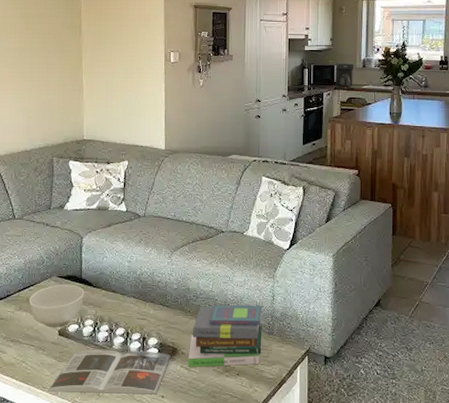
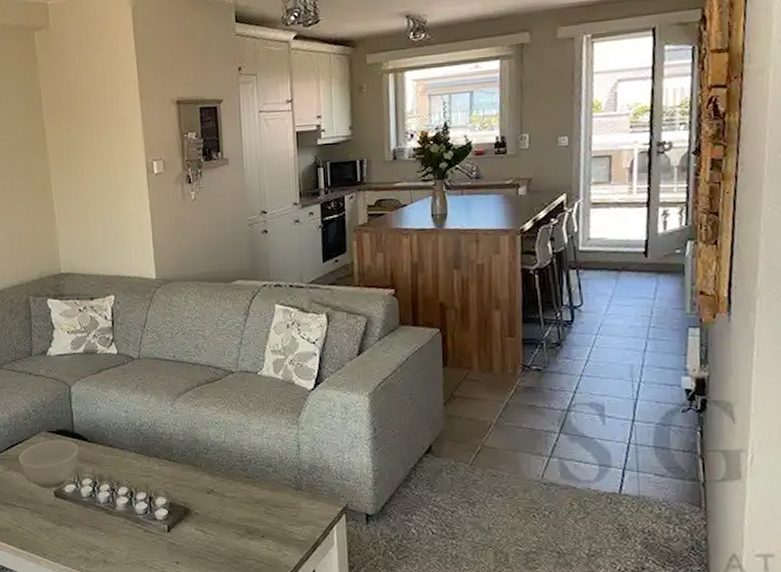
magazine: present [47,349,172,395] -> none [48,511,184,560]
books: present [188,304,263,367] -> none [203,456,289,529]
coffee maker: present [334,61,354,90] -> none [358,154,384,191]

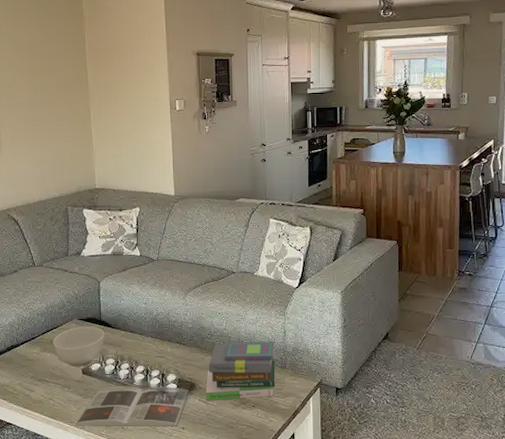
magazine: none [48,511,184,560] -> present [75,386,190,427]
books: none [203,456,289,529] -> present [205,341,276,400]

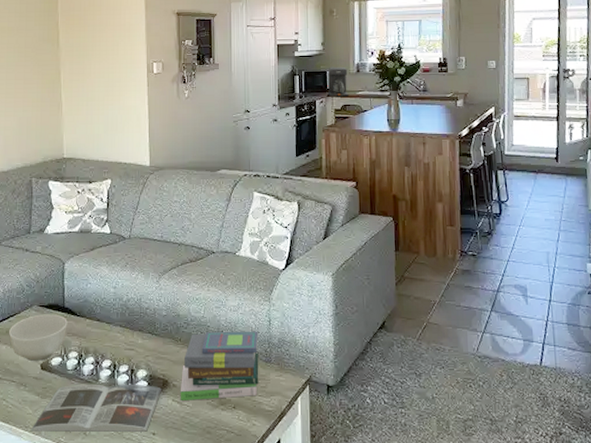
coffee maker: none [338,103,357,131] -> present [327,67,349,97]

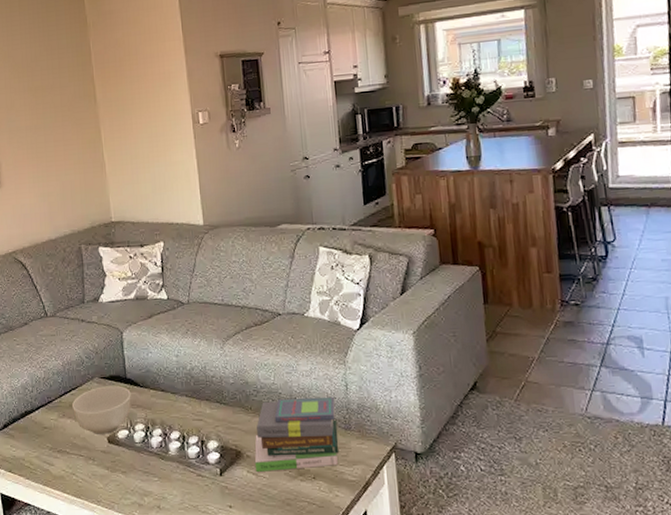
magazine: present [30,384,163,432] -> none [102,455,236,506]
coffee maker: present [327,67,349,97] -> none [394,101,420,136]

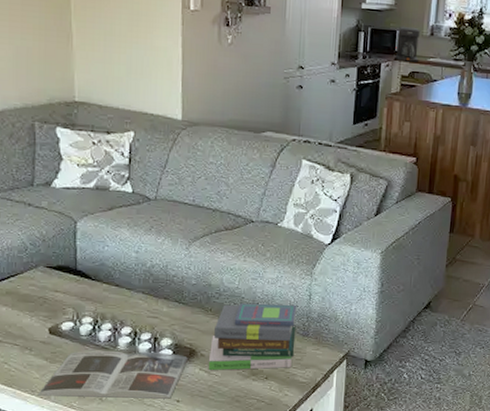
bowl: present [71,385,132,434] -> none [9,276,80,325]
magazine: none [102,455,236,506] -> present [37,350,189,399]
coffee maker: none [394,101,420,136] -> present [395,26,421,62]

